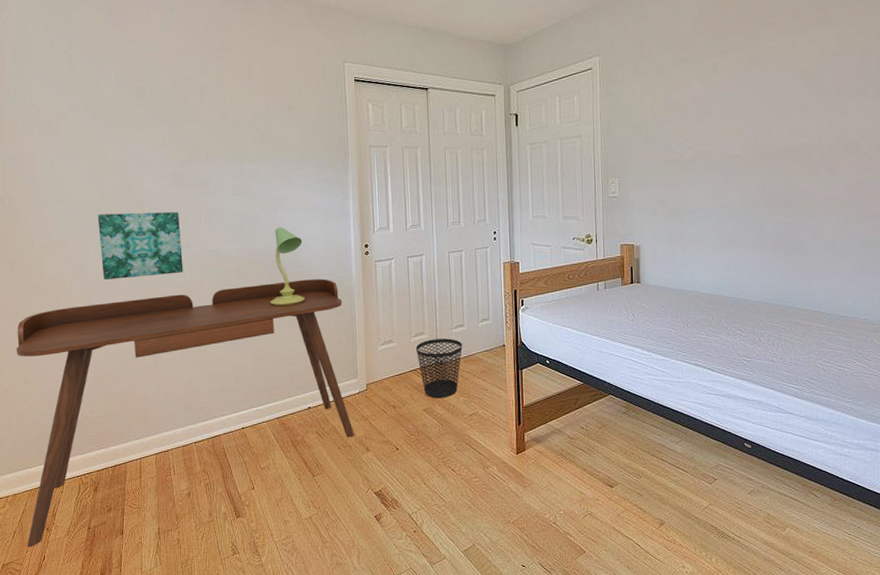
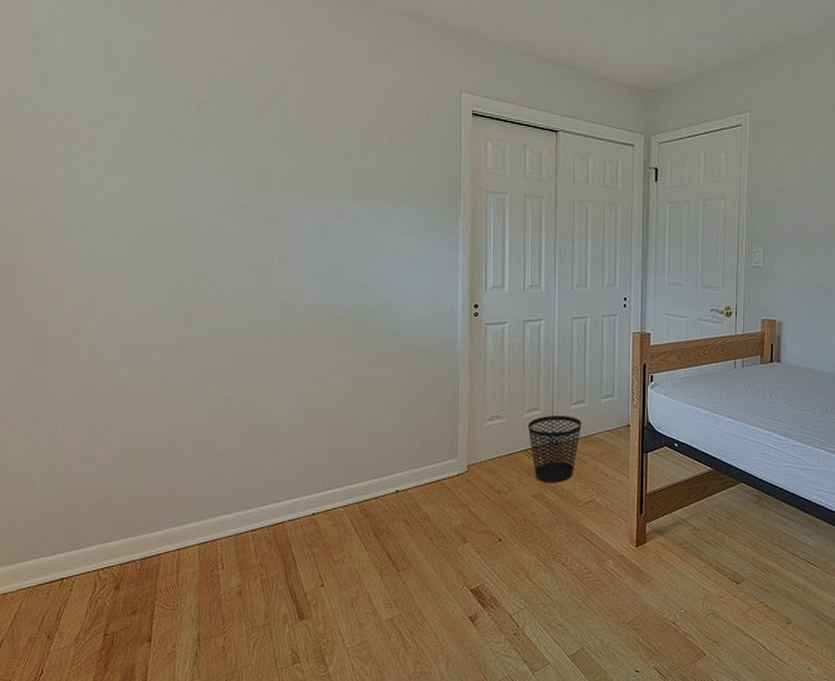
desk: present [16,279,354,547] -> none [16,341,450,659]
wall art: present [97,211,184,281] -> none [137,250,248,331]
table lamp: present [270,227,305,306] -> none [356,278,400,371]

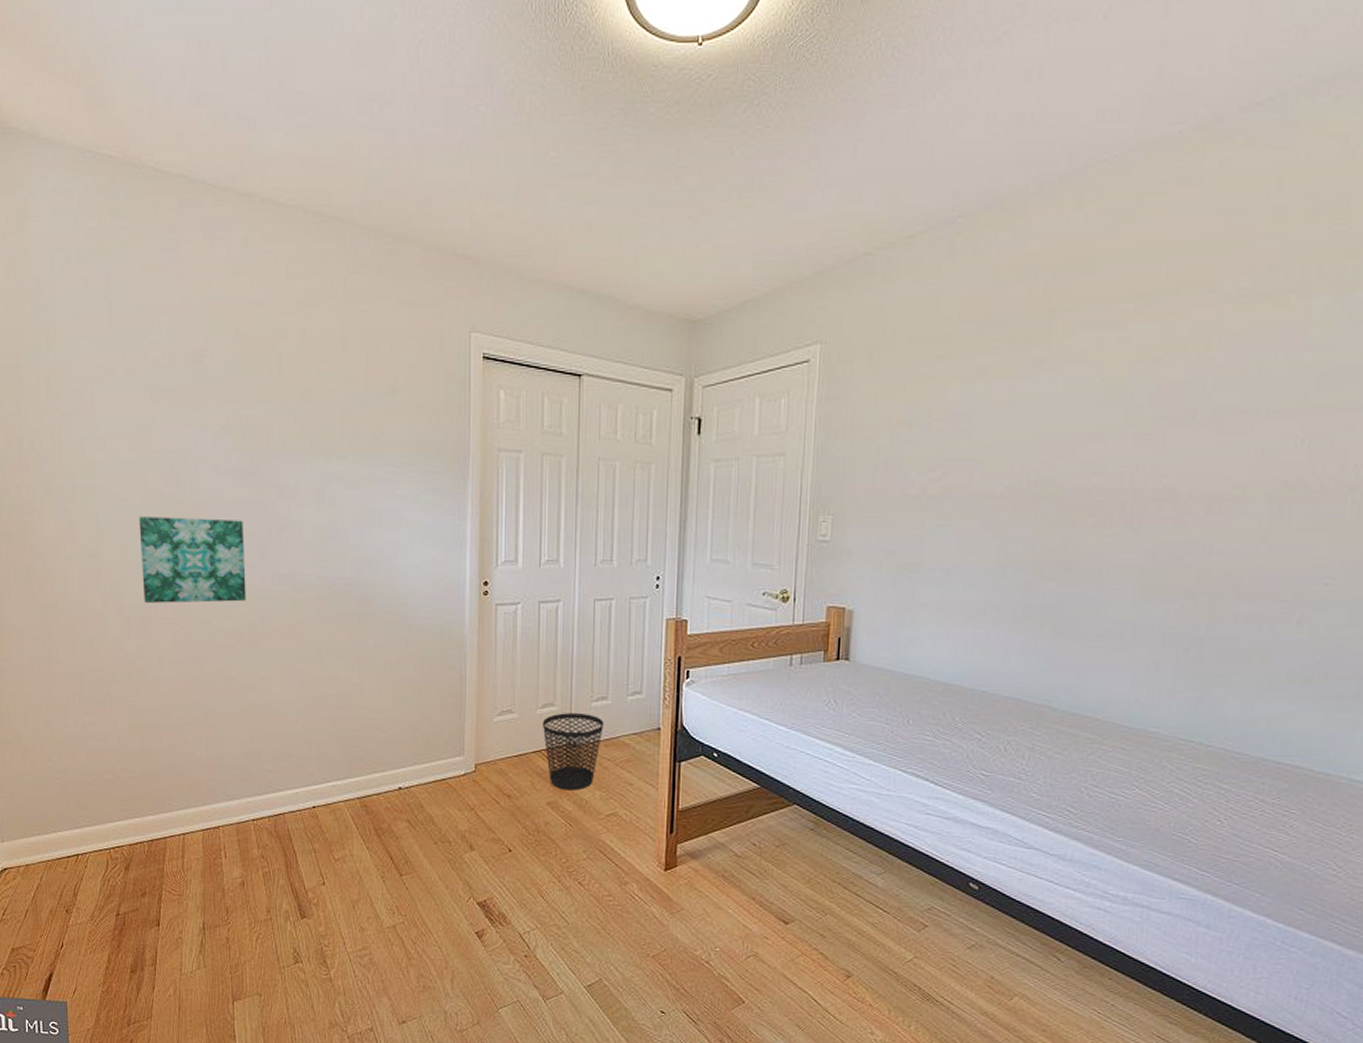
wall art: none [137,250,248,331] -> present [138,517,247,604]

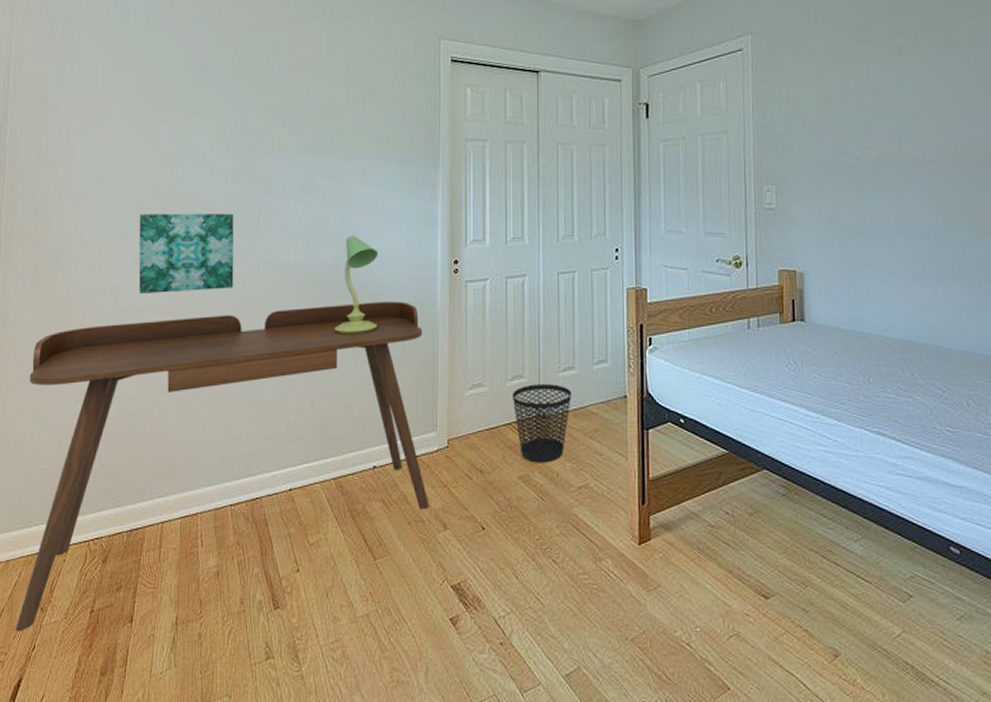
desk: none [32,621,455,931] -> present [15,301,429,632]
table lamp: none [356,550,403,654] -> present [335,235,379,334]

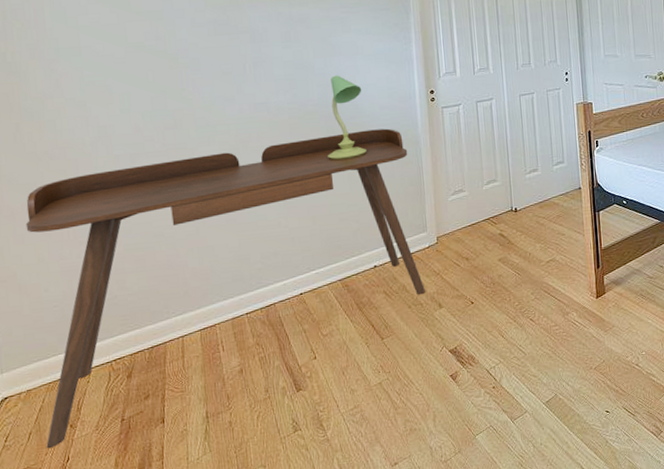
wall art: present [139,213,234,295] -> none [122,62,227,142]
wastebasket: present [512,384,572,463] -> none [488,184,537,247]

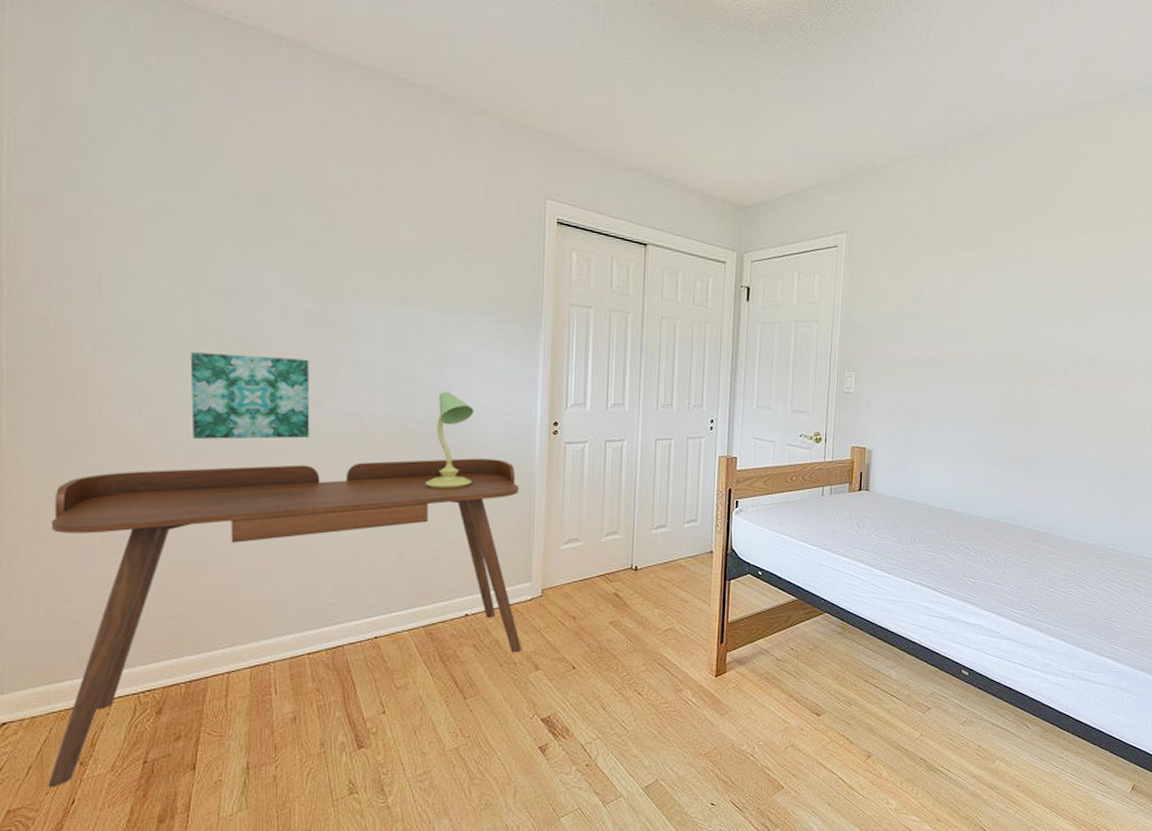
wall art: none [122,62,227,142] -> present [190,352,310,440]

